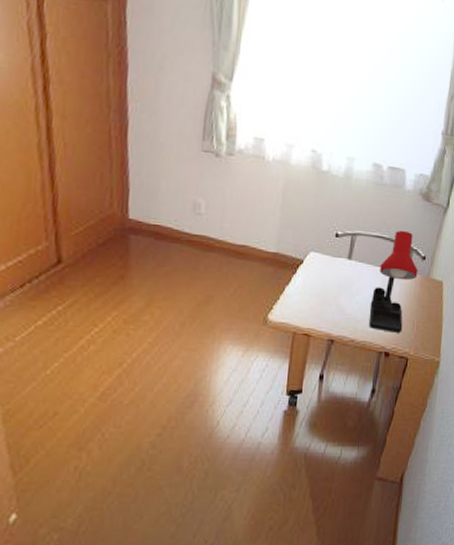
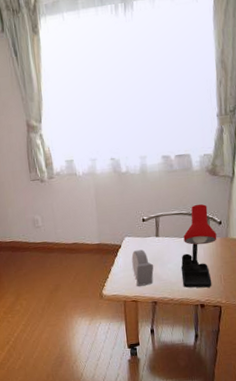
alarm clock: none [312,270,339,318] -> present [131,249,154,286]

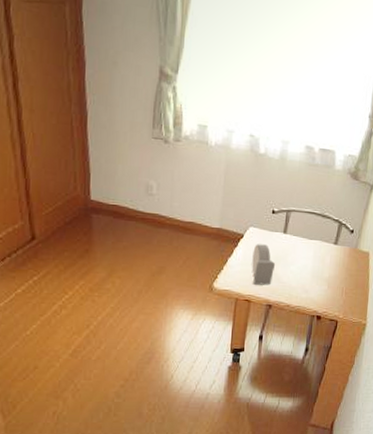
desk lamp: present [181,204,217,288] -> none [302,206,347,299]

